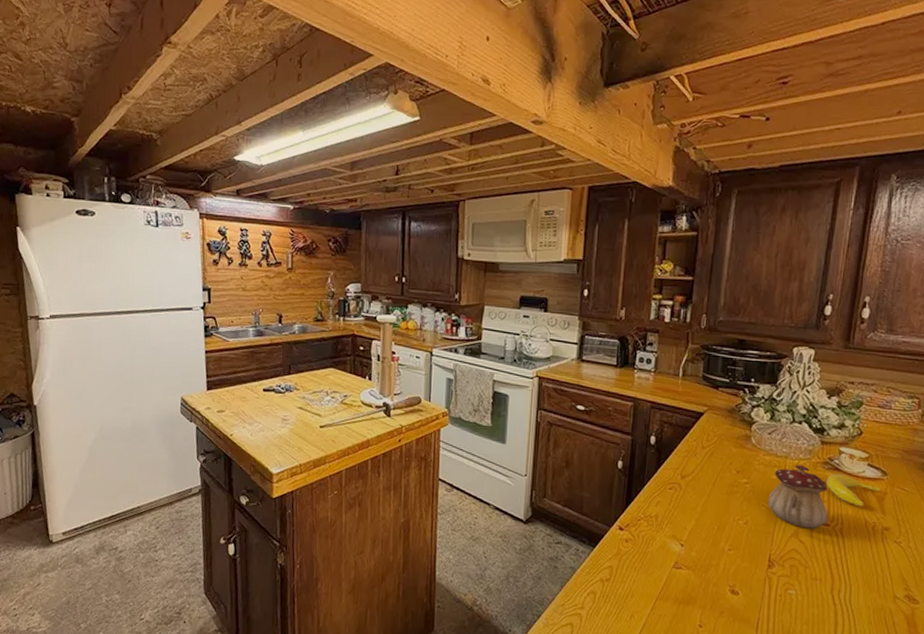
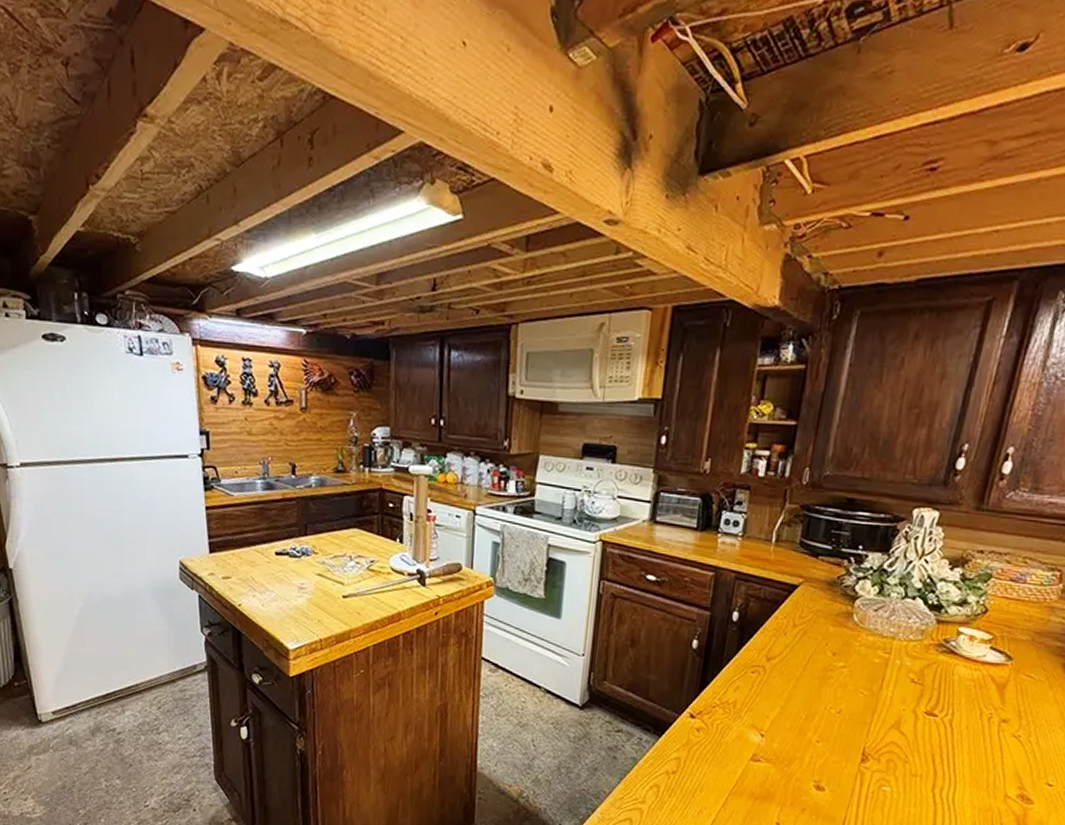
teapot: present [768,464,828,529] -> none [867,646,940,720]
banana: present [826,474,880,507] -> none [938,657,1002,696]

